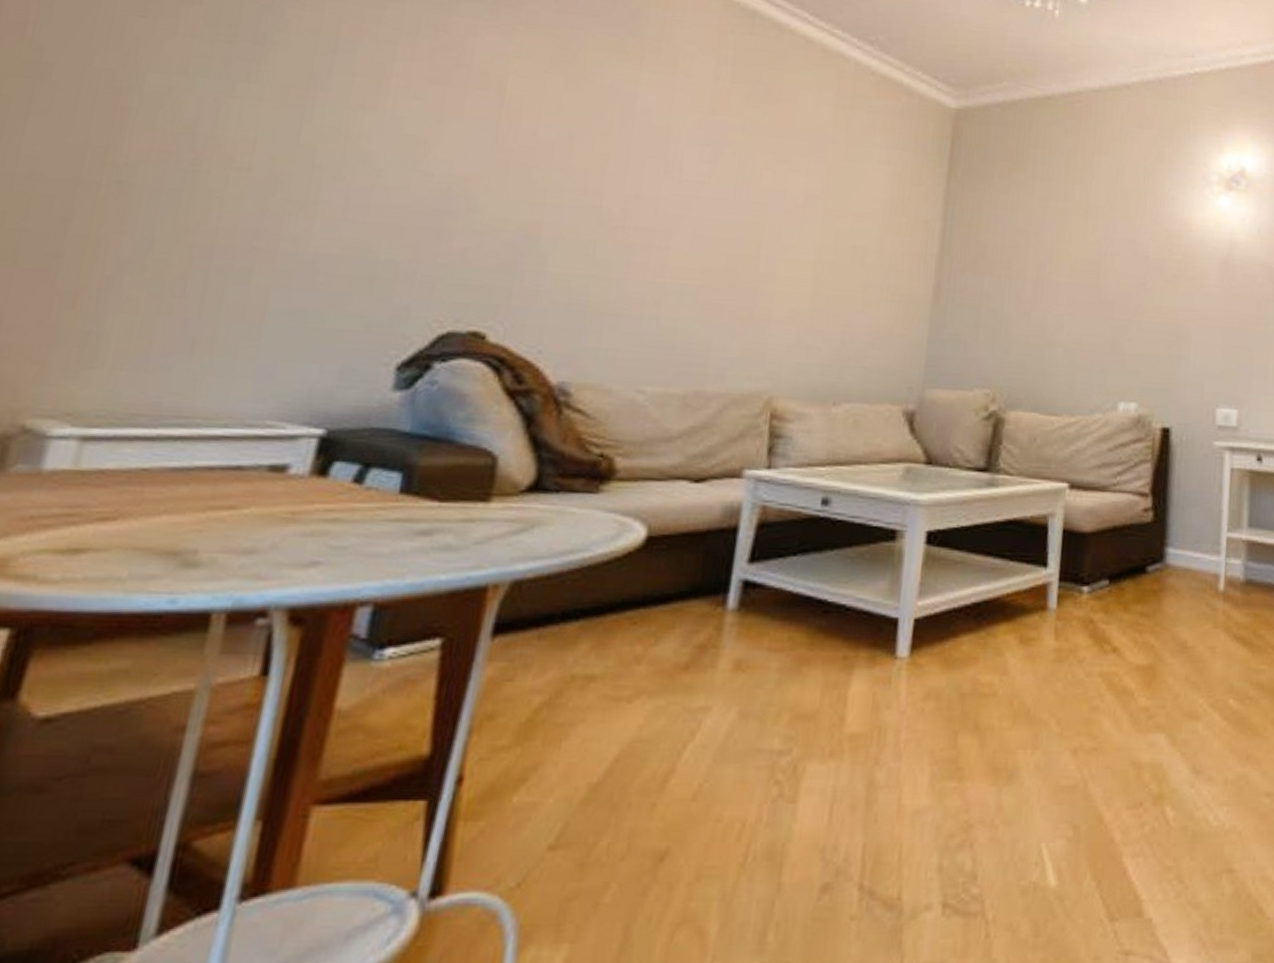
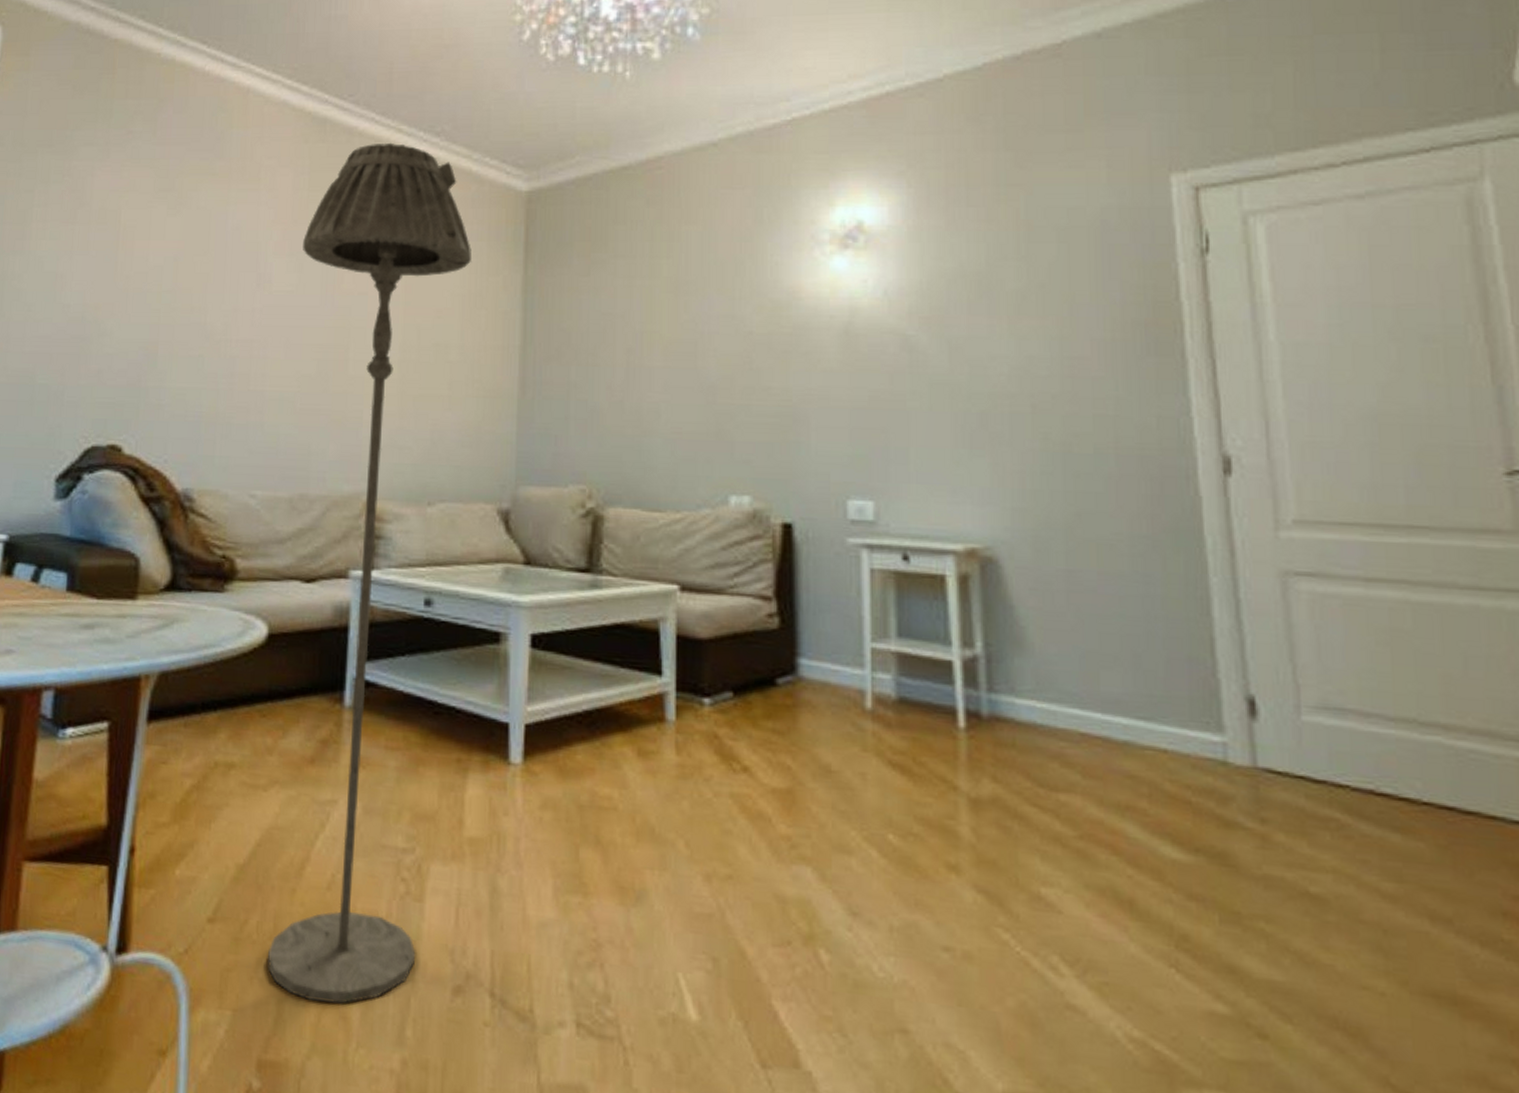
floor lamp: none [616,43,897,920] -> present [267,142,471,1004]

